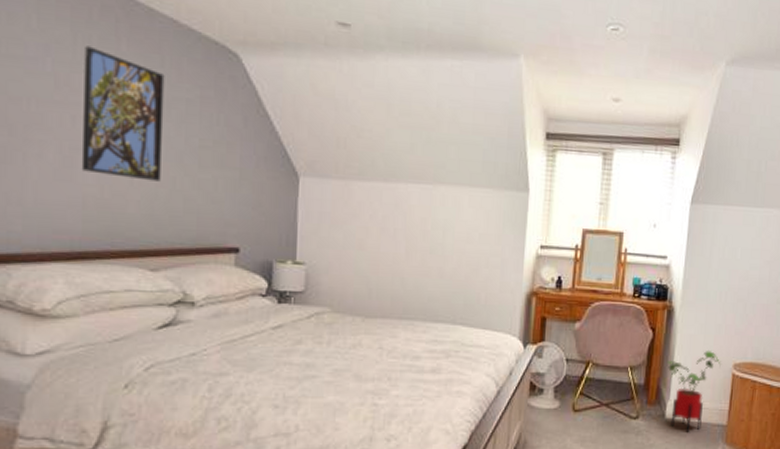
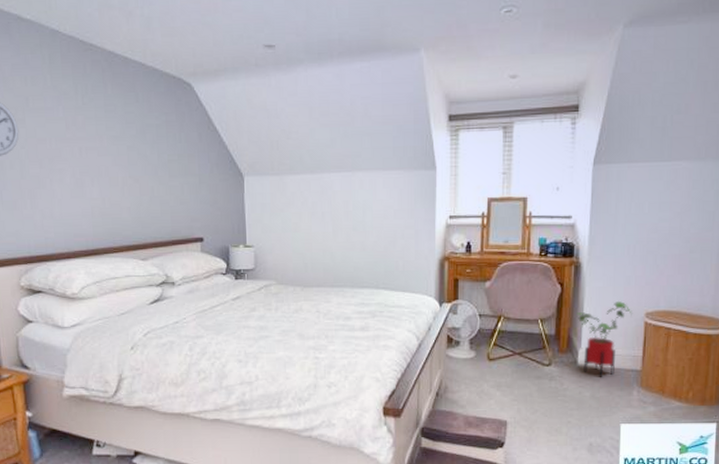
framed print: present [81,45,165,182] -> none [83,93,143,191]

